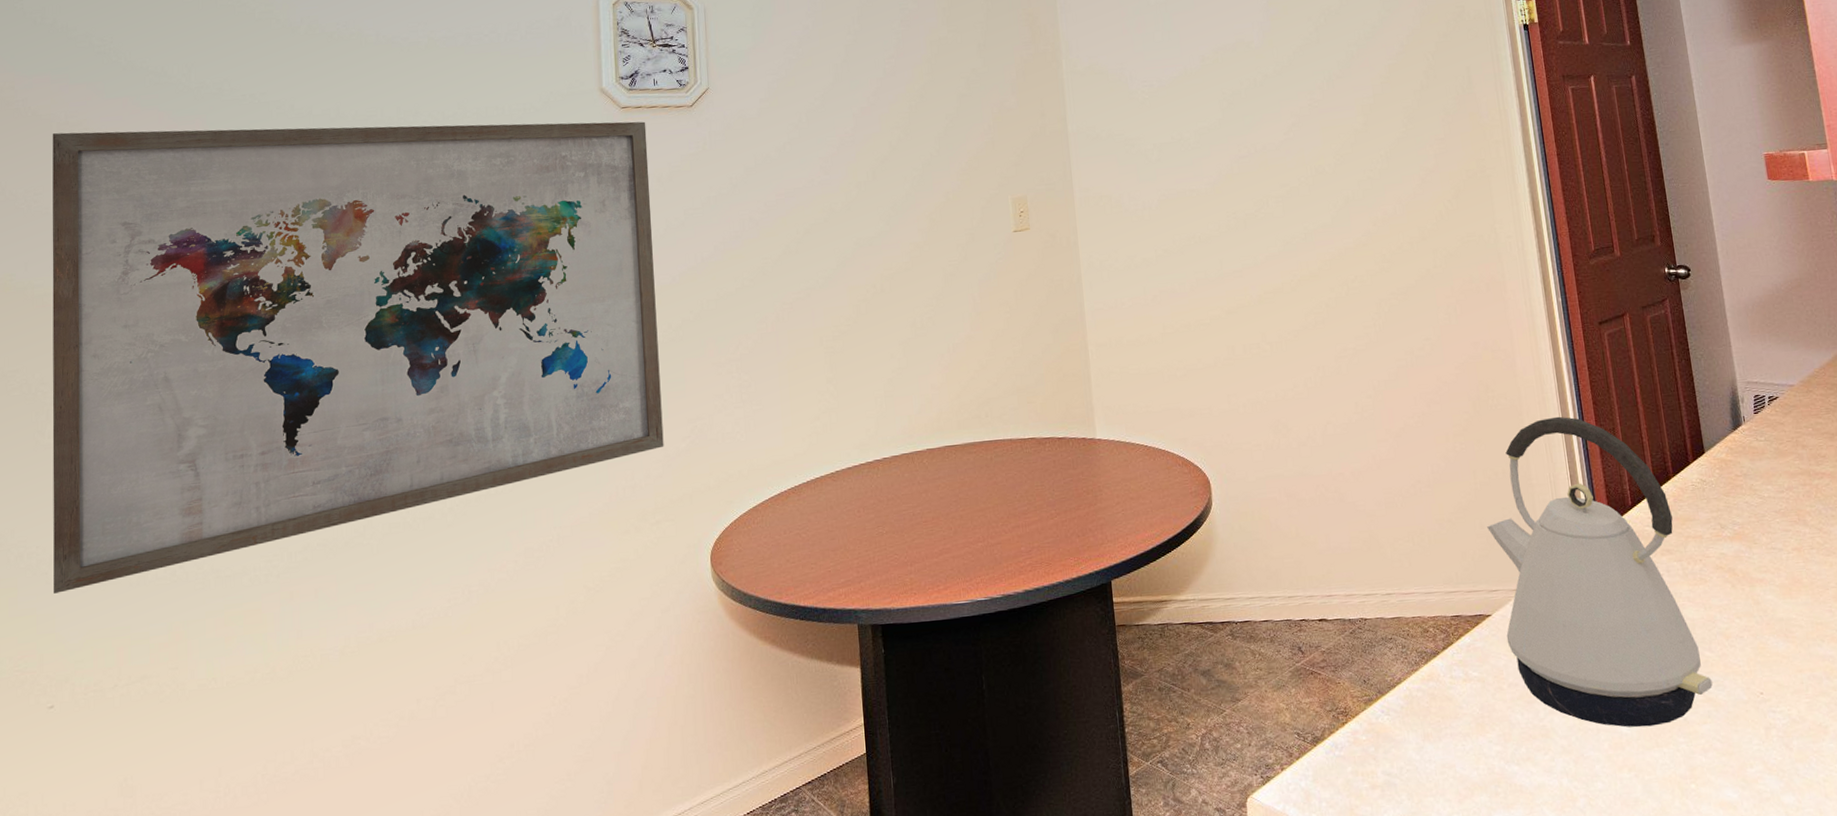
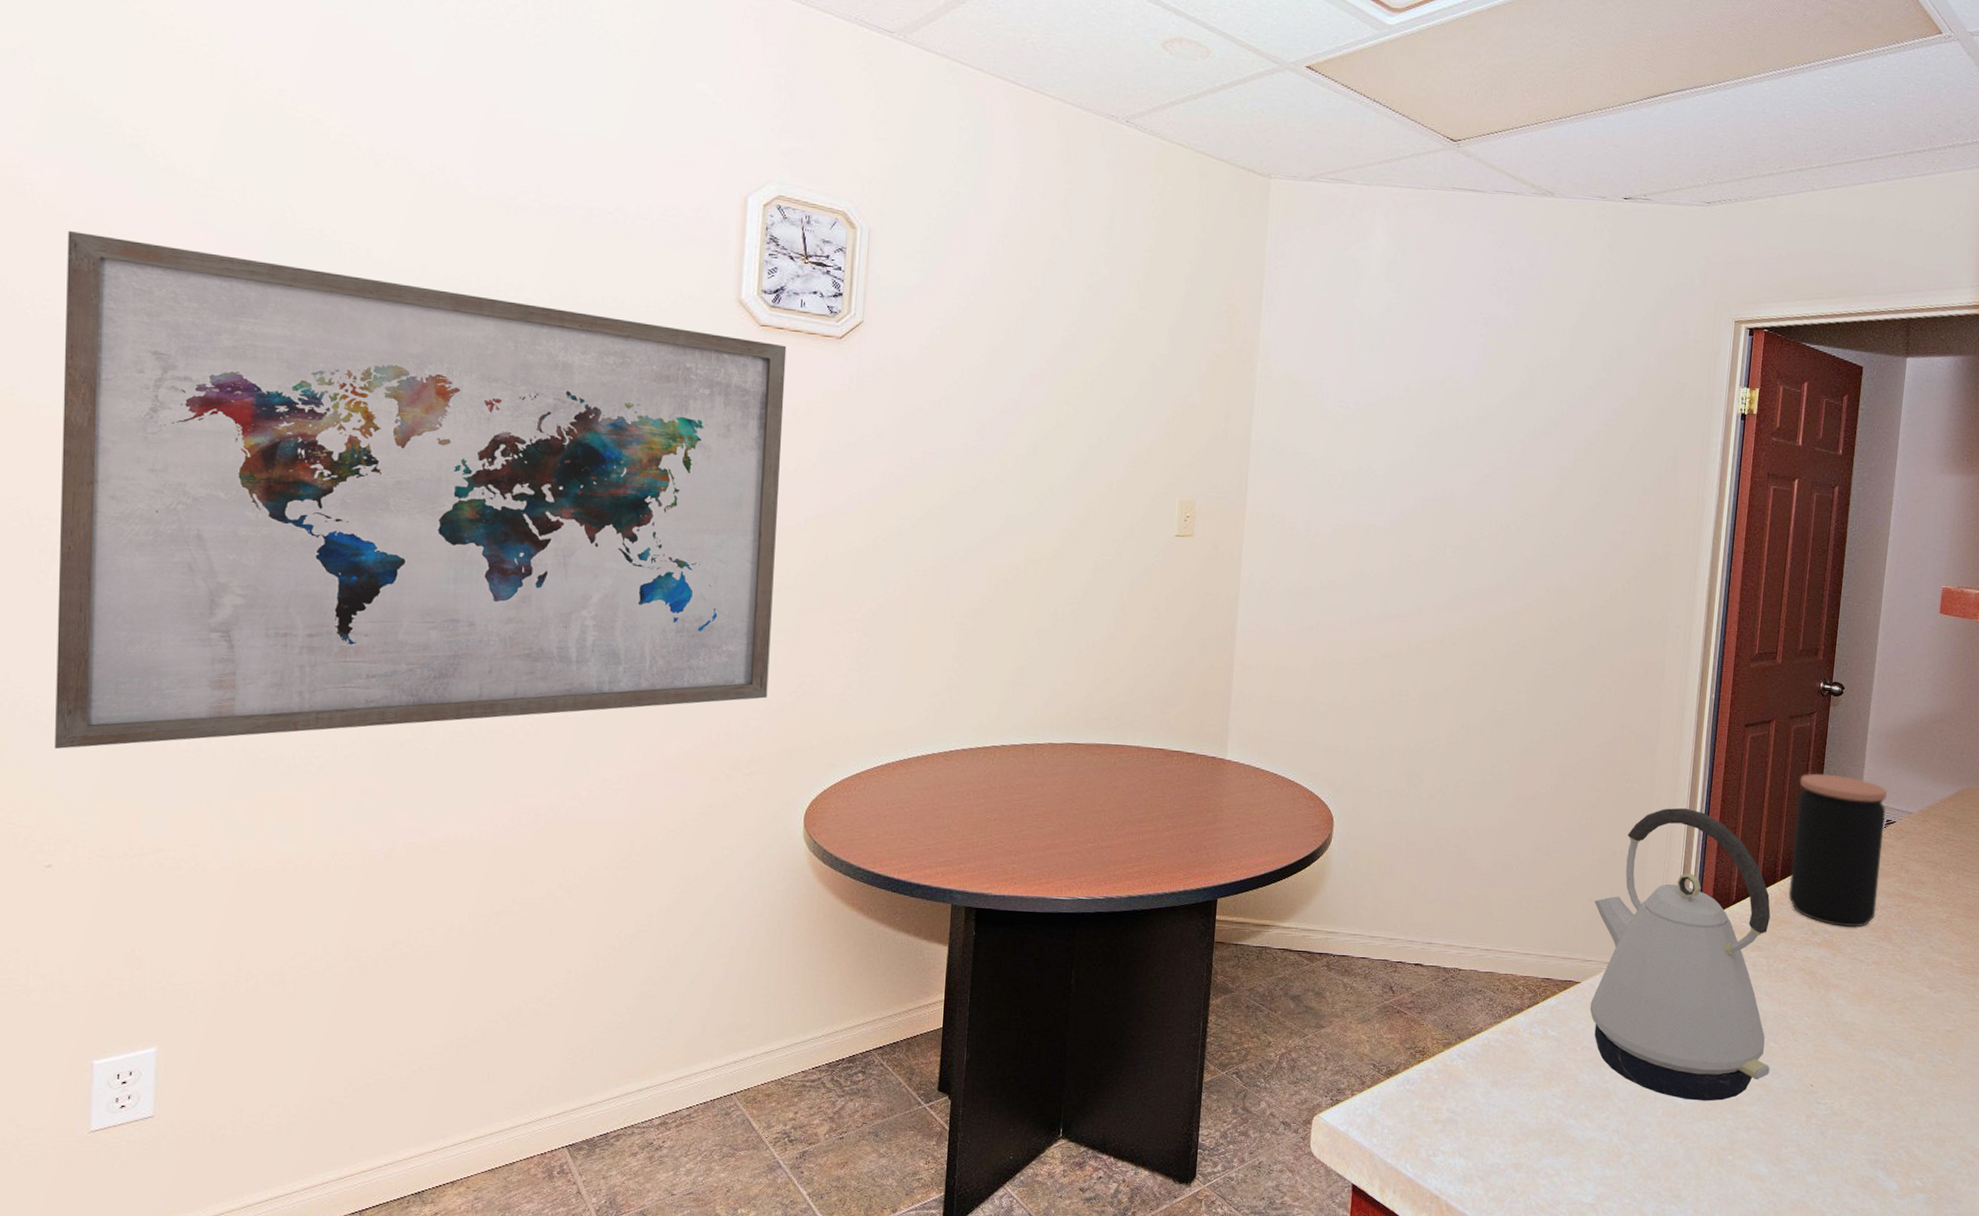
coffee jar: none [1668,358,1783,517] -> present [1788,773,1888,927]

